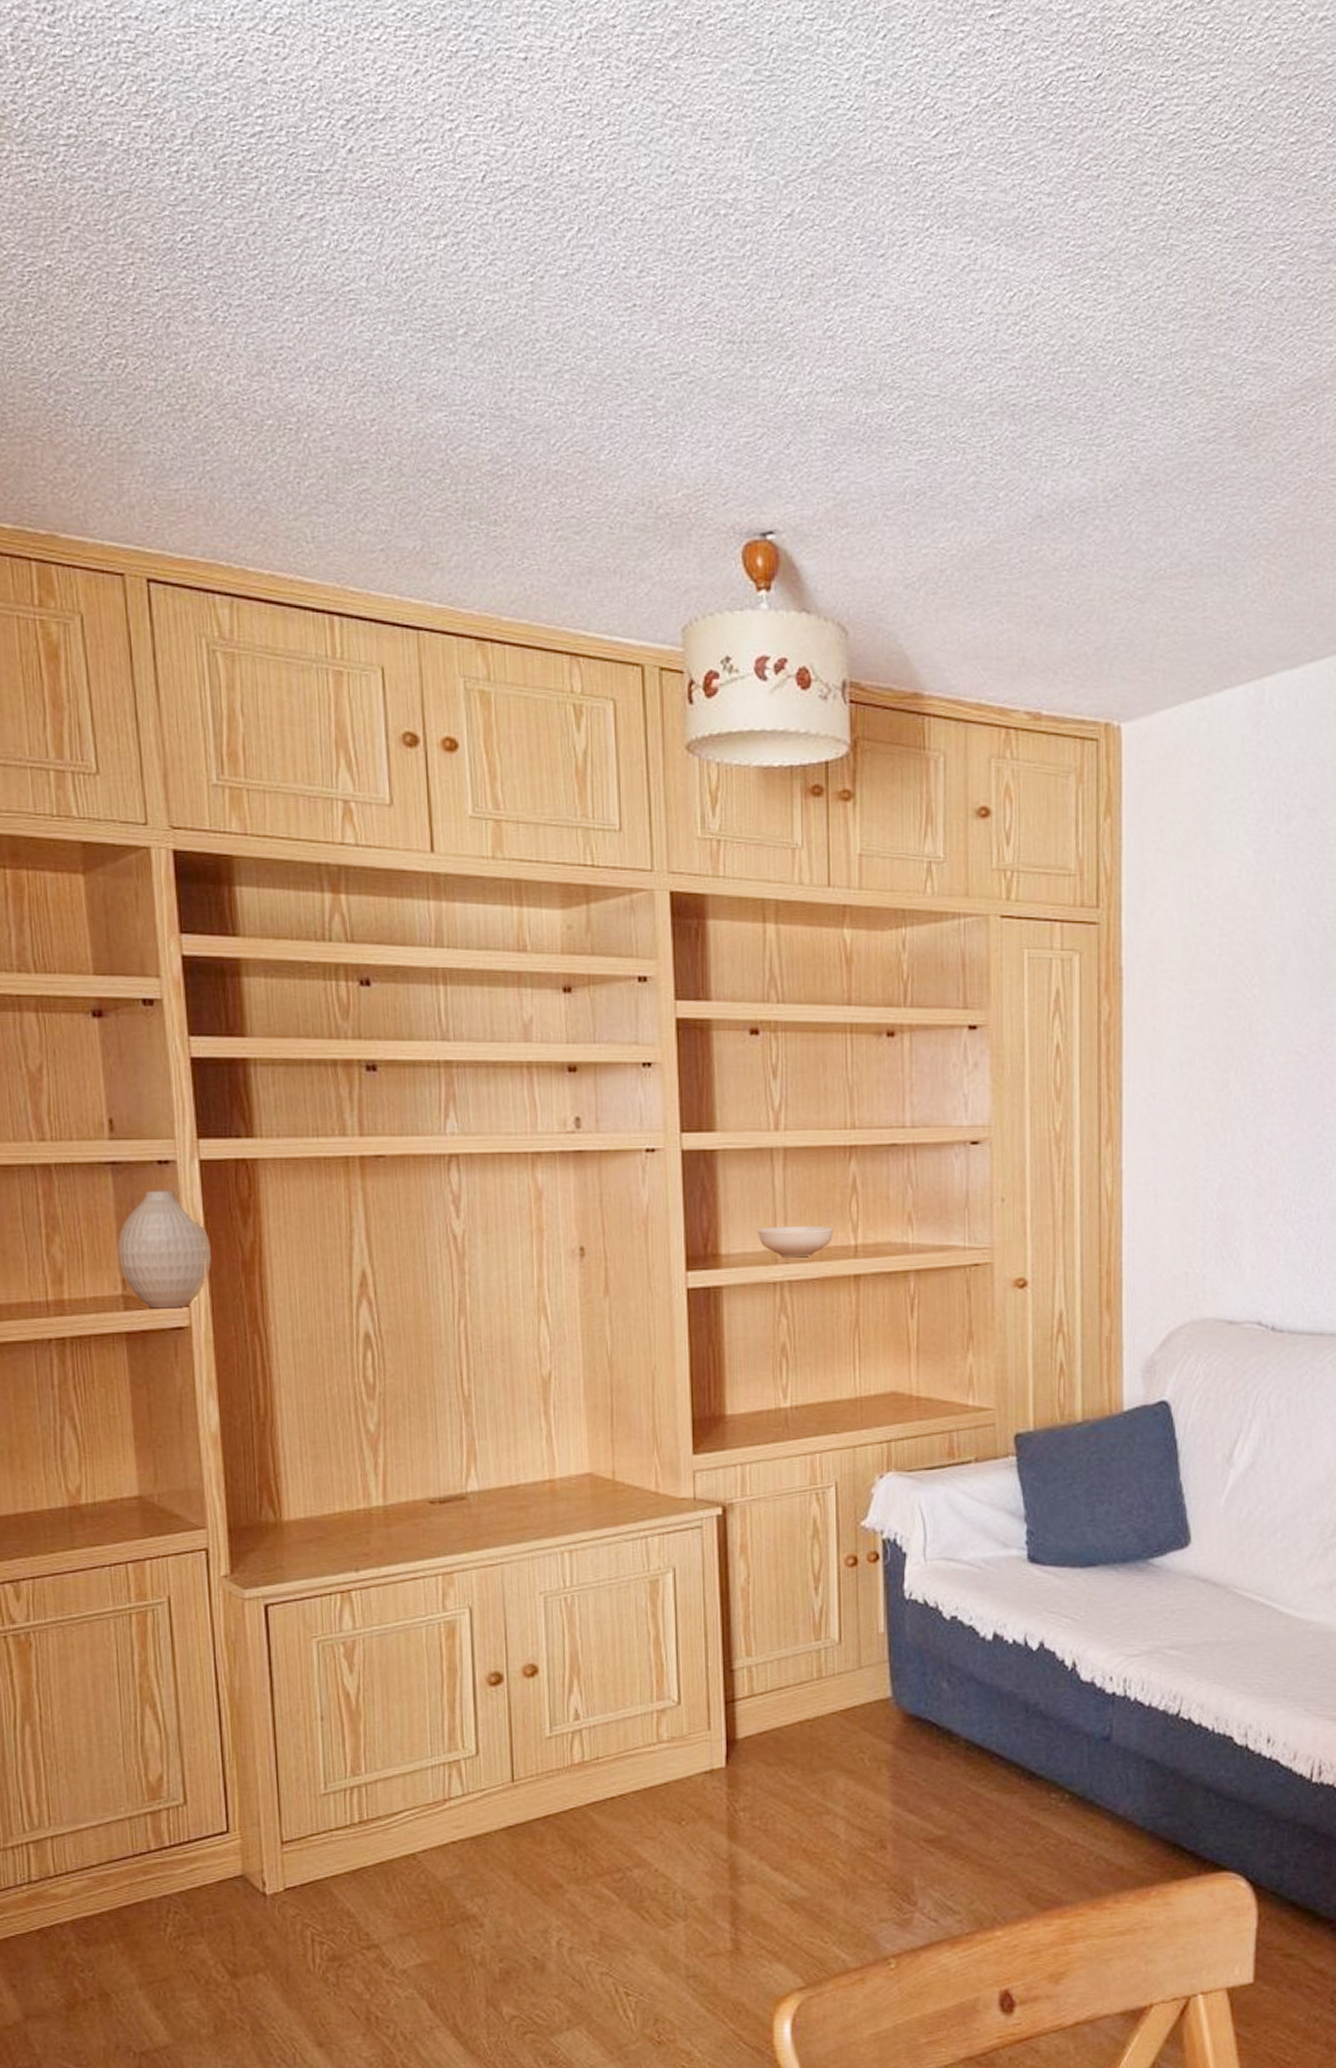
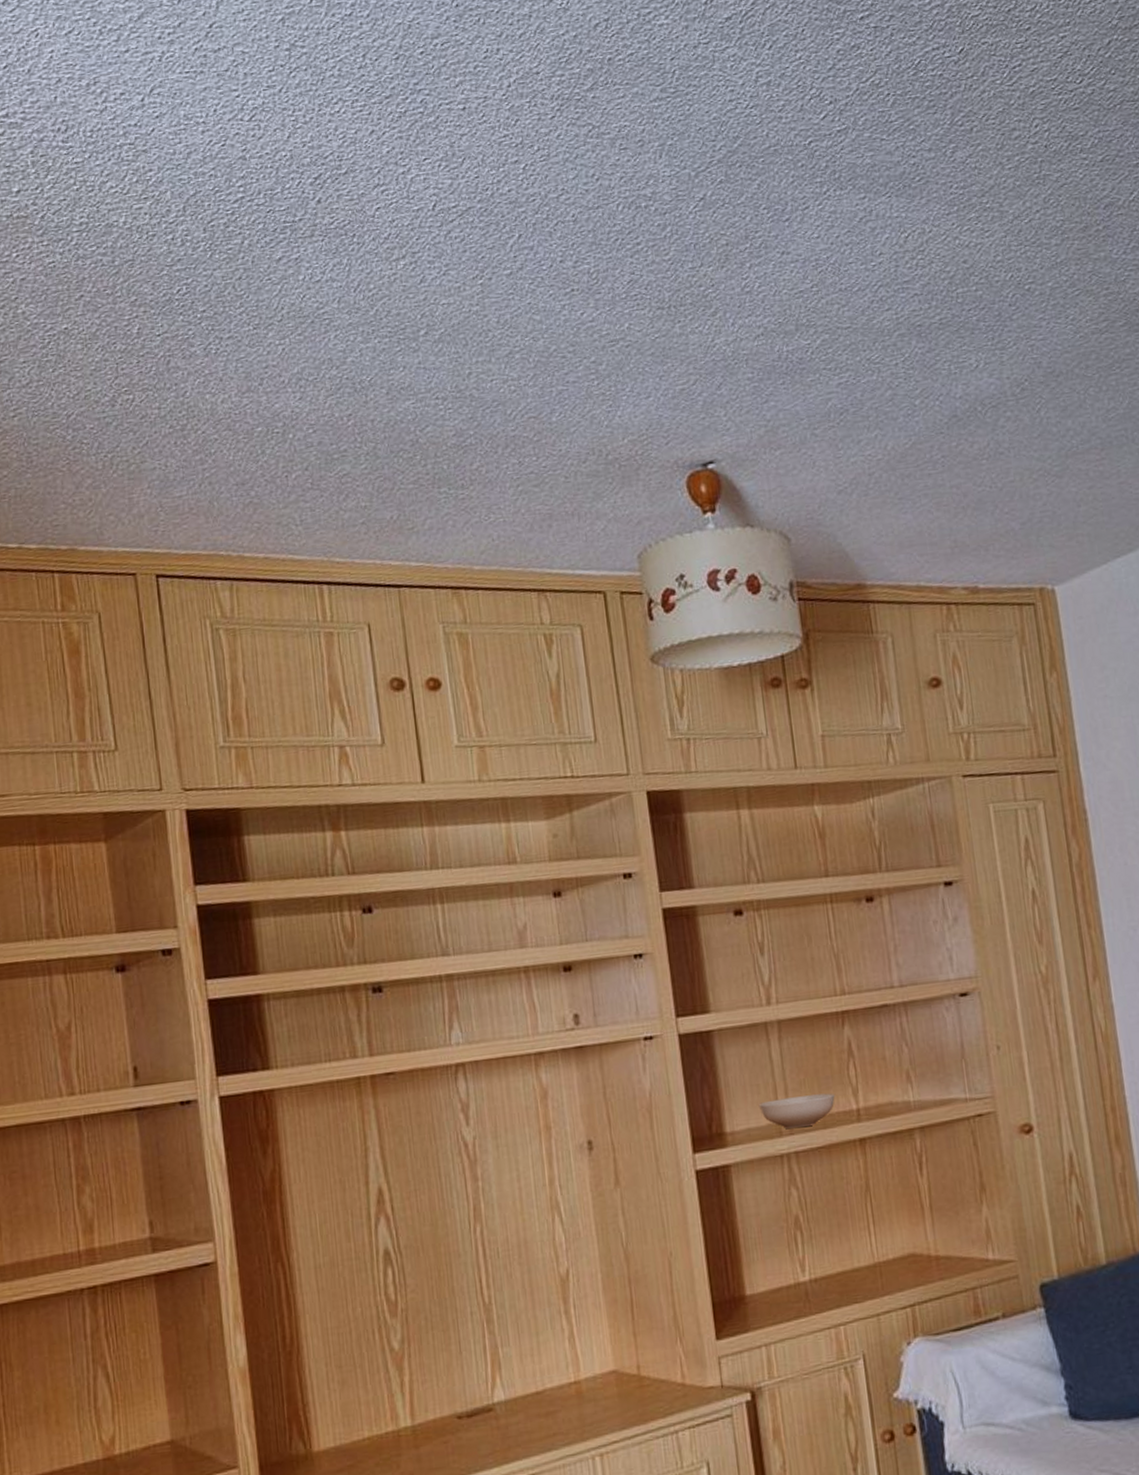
vase: present [117,1190,212,1309] -> none [144,1128,235,1248]

